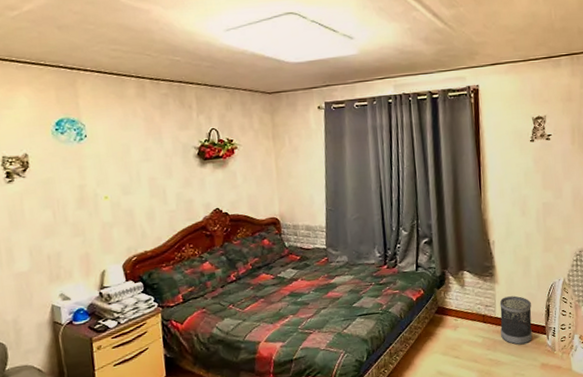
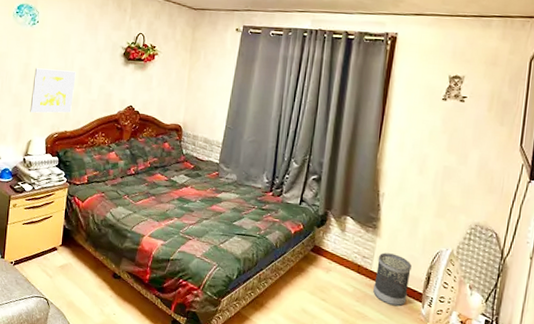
wall art: none [92,183,148,239] -> present [30,68,76,113]

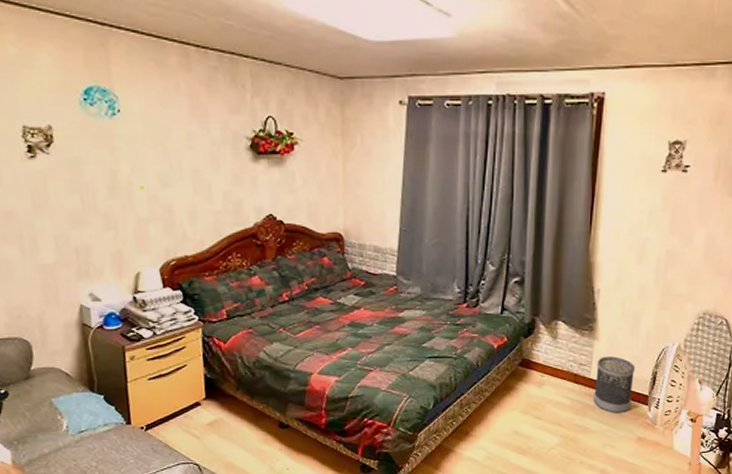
wall art: present [30,68,76,113] -> none [126,175,190,236]

